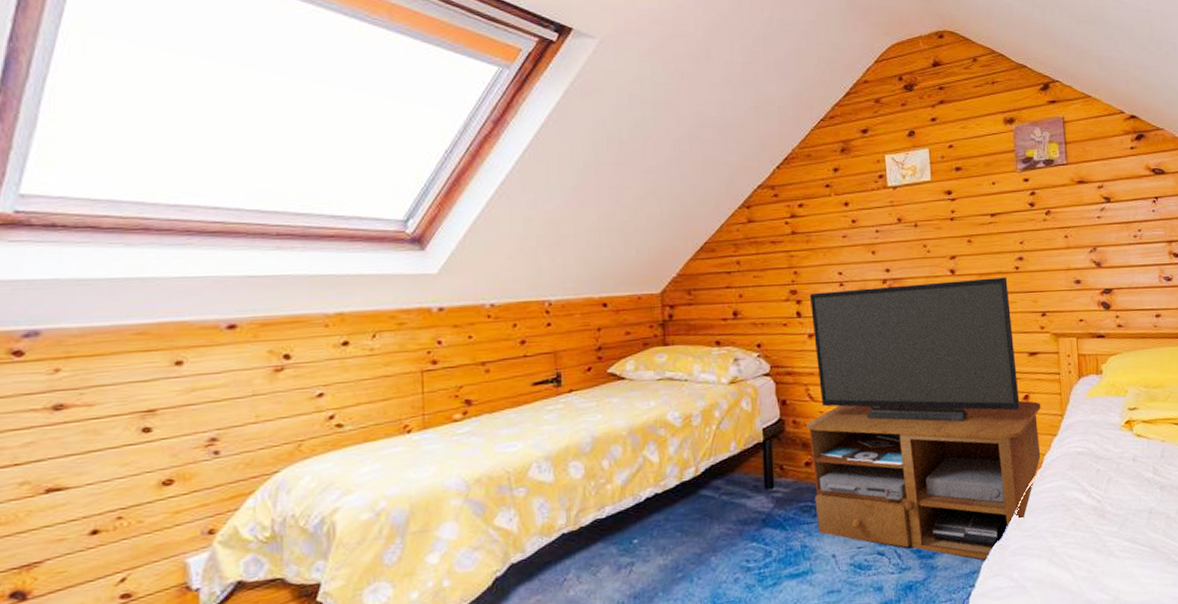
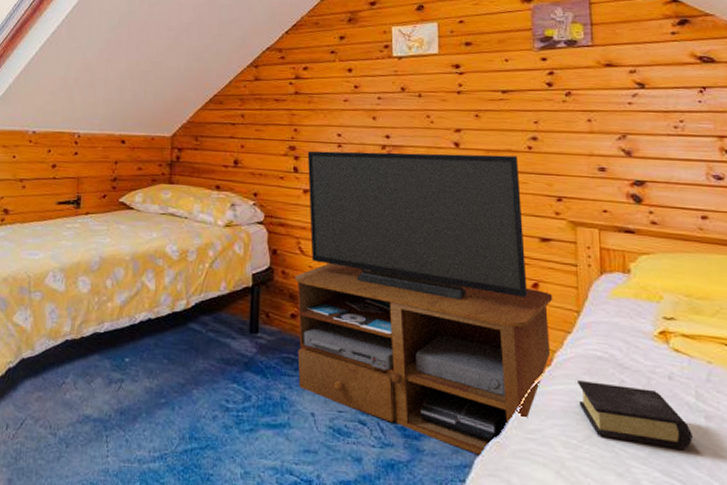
book: none [1063,472,1151,521] -> present [578,381,693,451]

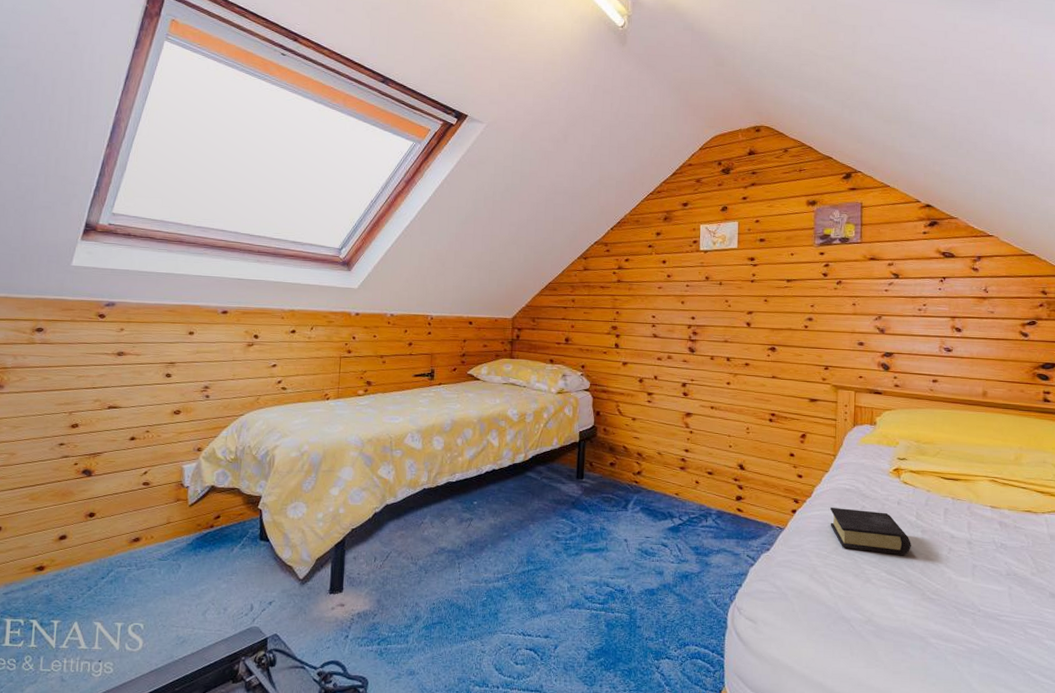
tv stand: present [295,150,553,457] -> none [614,330,816,567]

